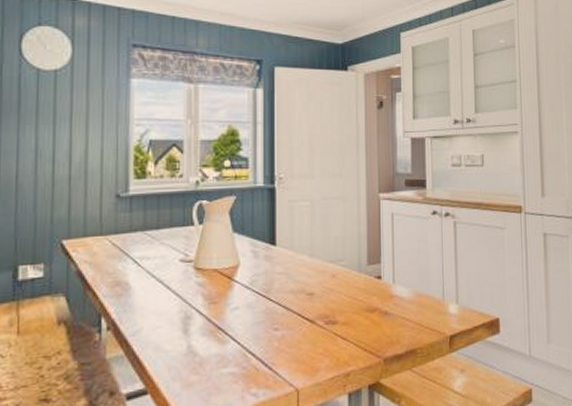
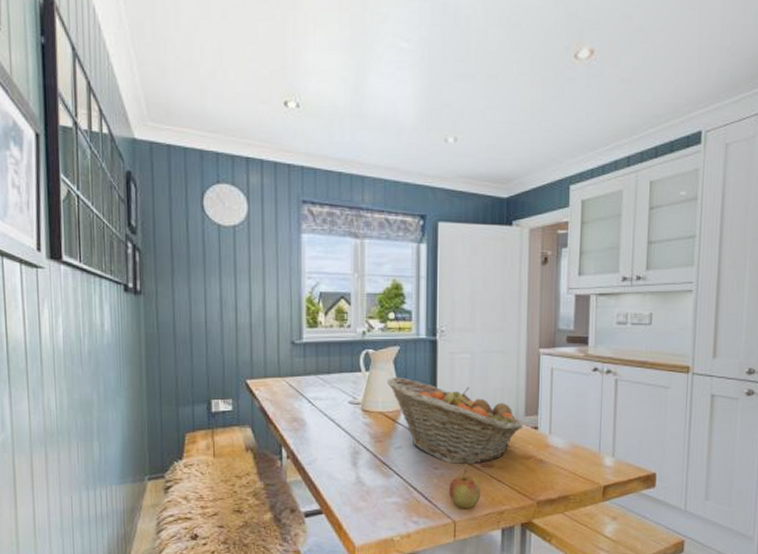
fruit basket: none [223,229,366,323] -> present [387,377,523,464]
apple: none [291,328,325,374] -> present [449,469,481,509]

